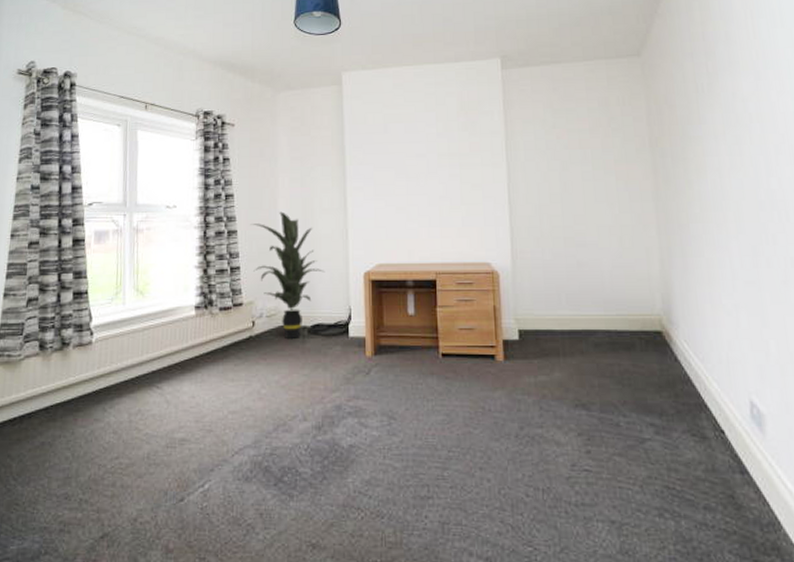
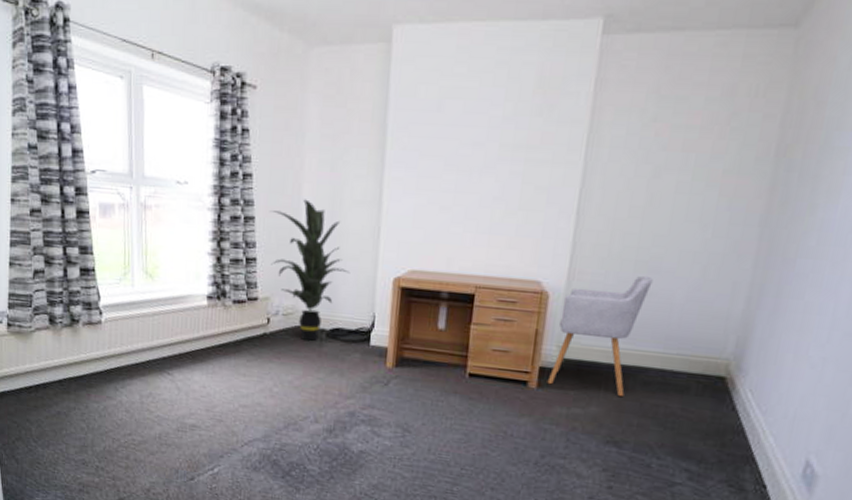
chair: none [512,250,582,361] -> present [547,276,653,398]

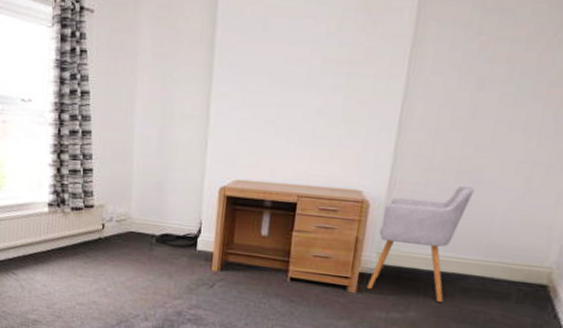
indoor plant: present [270,199,350,342] -> none [105,114,179,246]

